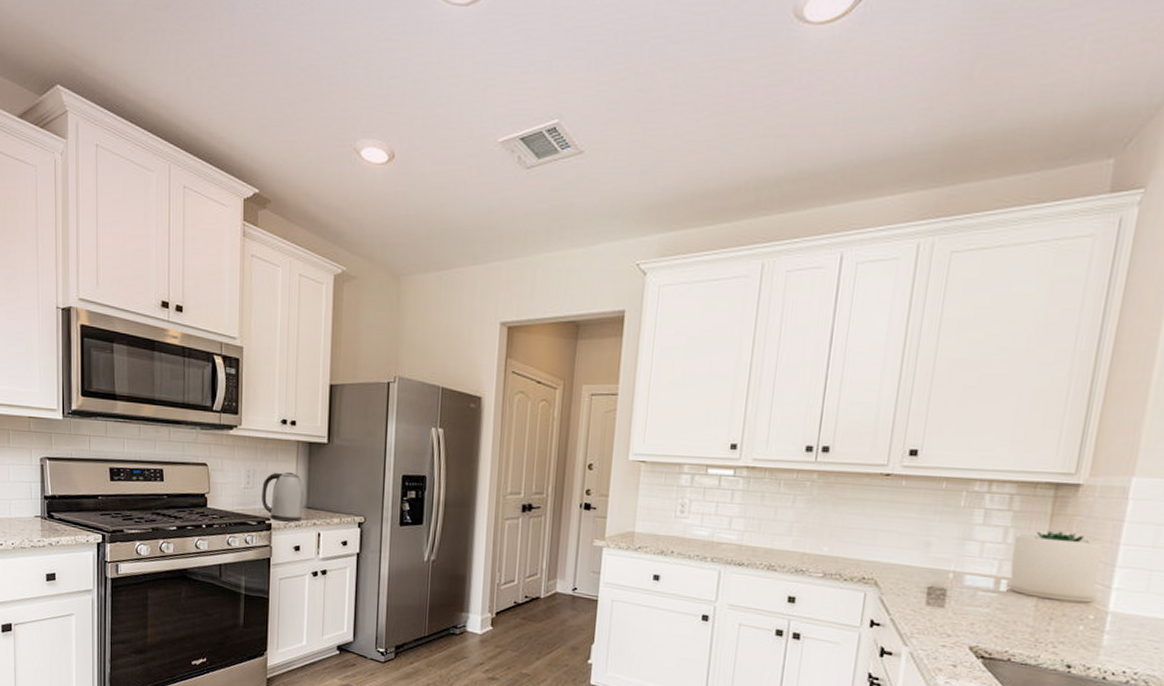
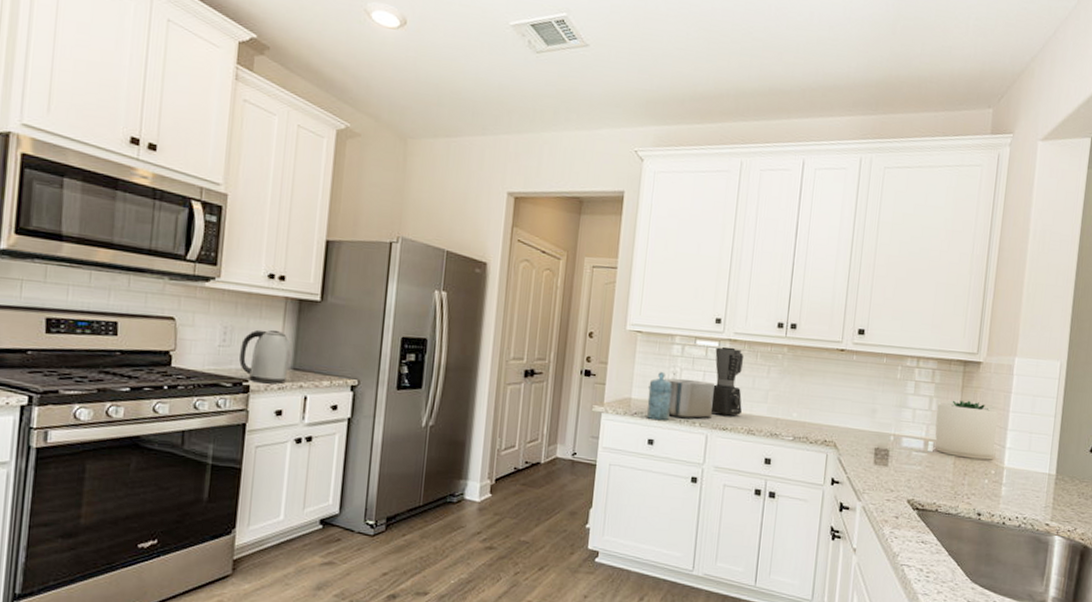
canister: none [651,503,682,556] -> present [646,371,673,421]
toaster: none [672,510,729,554] -> present [665,378,715,419]
blender: none [724,474,765,551] -> present [710,346,744,417]

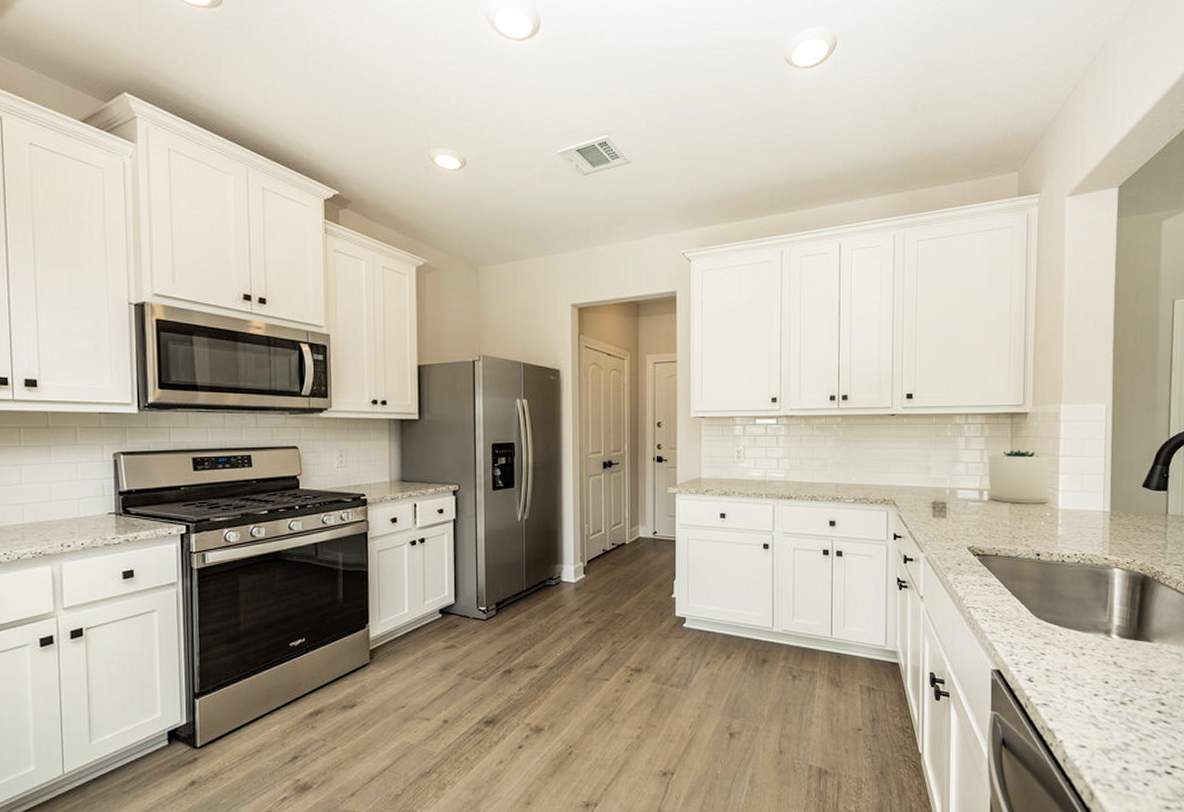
kettle: present [239,329,293,385] -> none [356,448,399,496]
canister: present [646,371,673,421] -> none [715,451,739,496]
toaster: present [665,378,715,419] -> none [730,455,776,492]
blender: present [710,346,744,417] -> none [774,423,804,487]

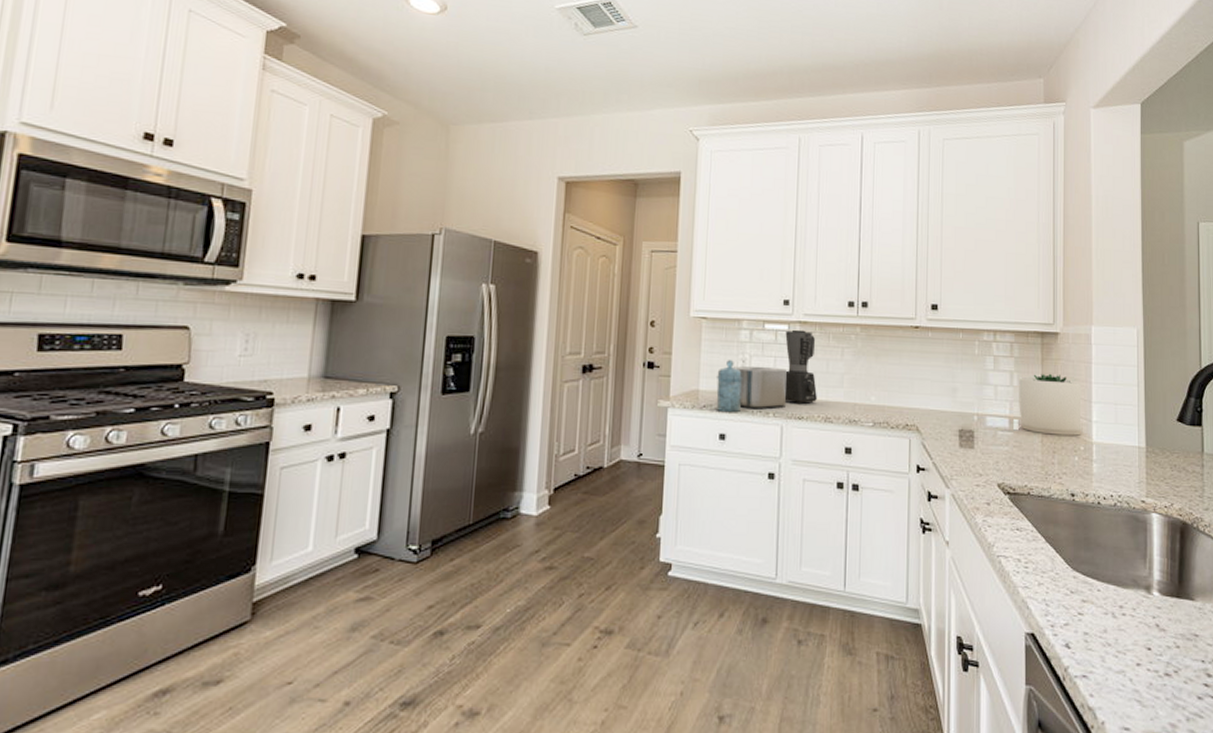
canister: none [715,451,739,496] -> present [716,359,743,413]
toaster: none [730,455,776,492] -> present [734,366,787,409]
blender: none [774,423,804,487] -> present [784,329,817,405]

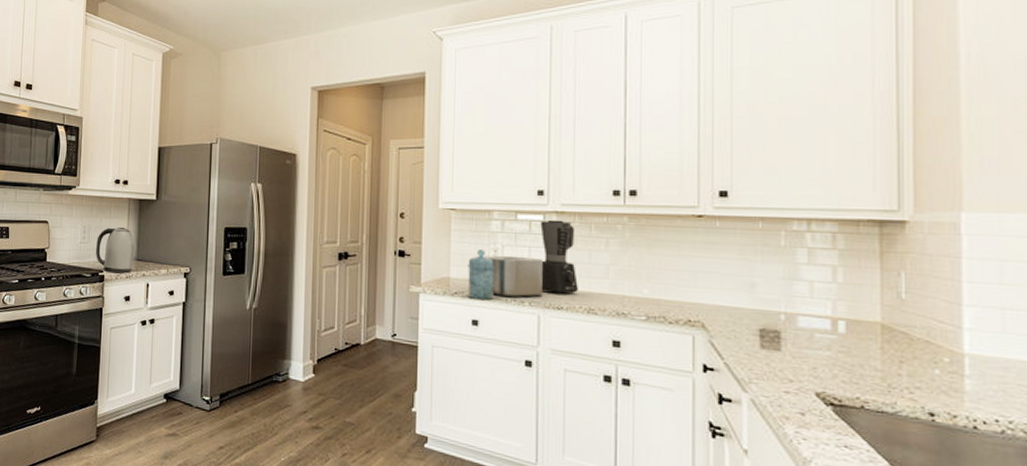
kettle: none [263,334,324,396] -> present [96,226,136,274]
planter: present [1019,373,1083,436] -> none [846,269,947,345]

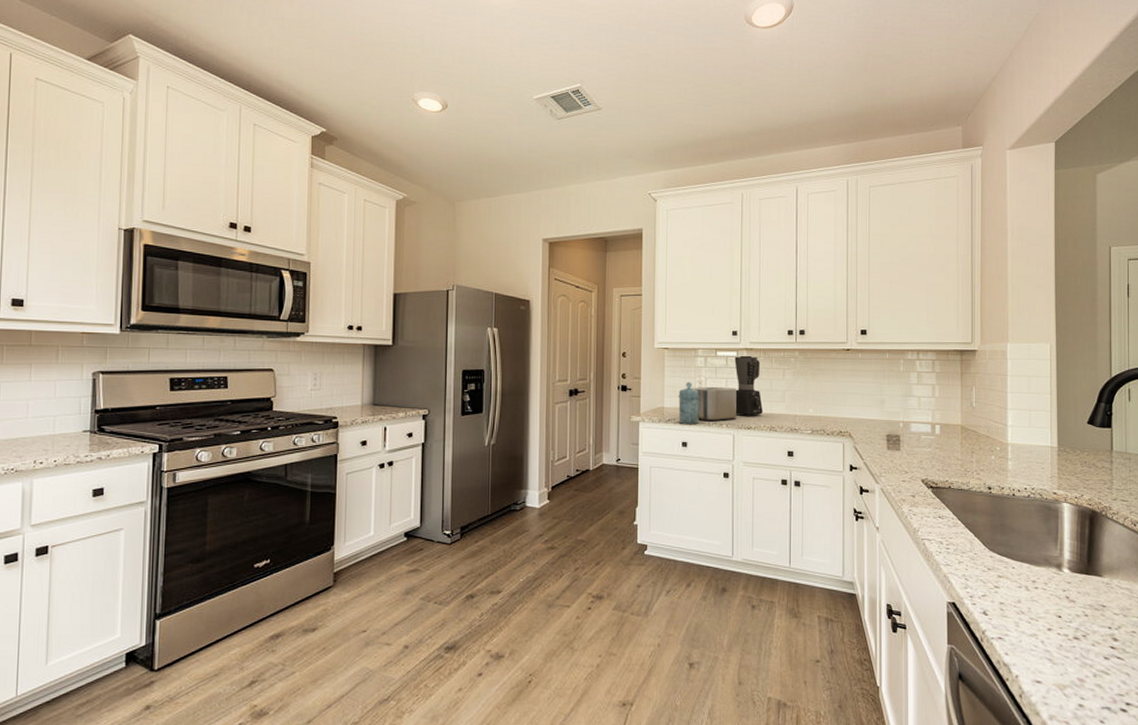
kettle: present [96,226,136,274] -> none [329,372,372,419]

